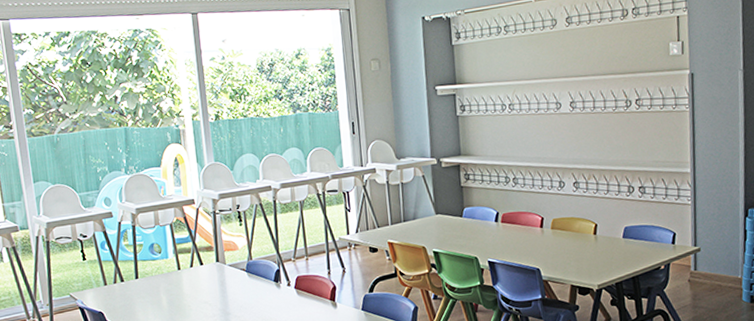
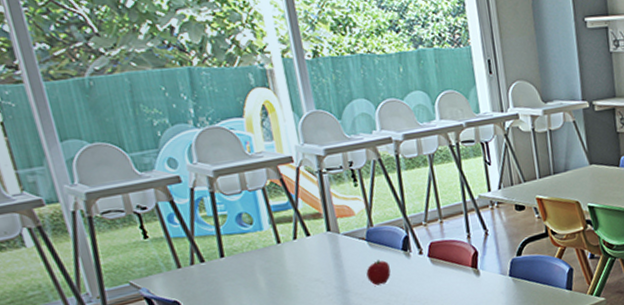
fruit: none [244,289,264,310] -> present [366,260,391,286]

